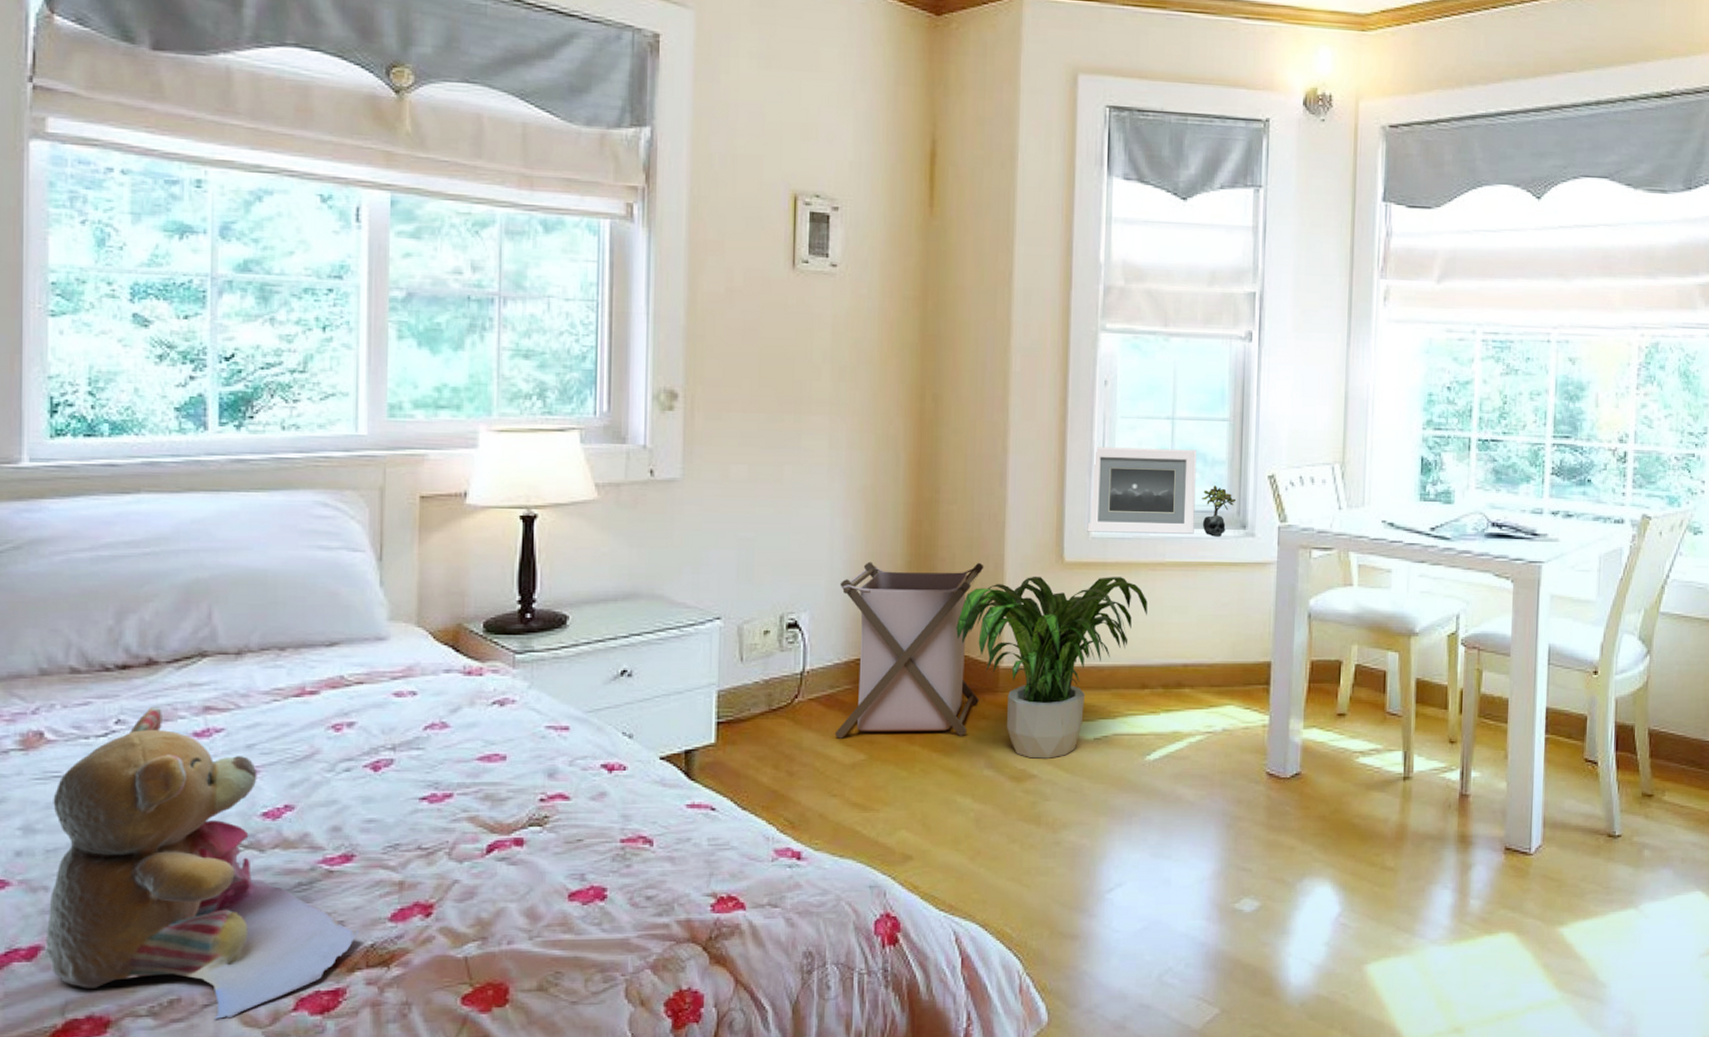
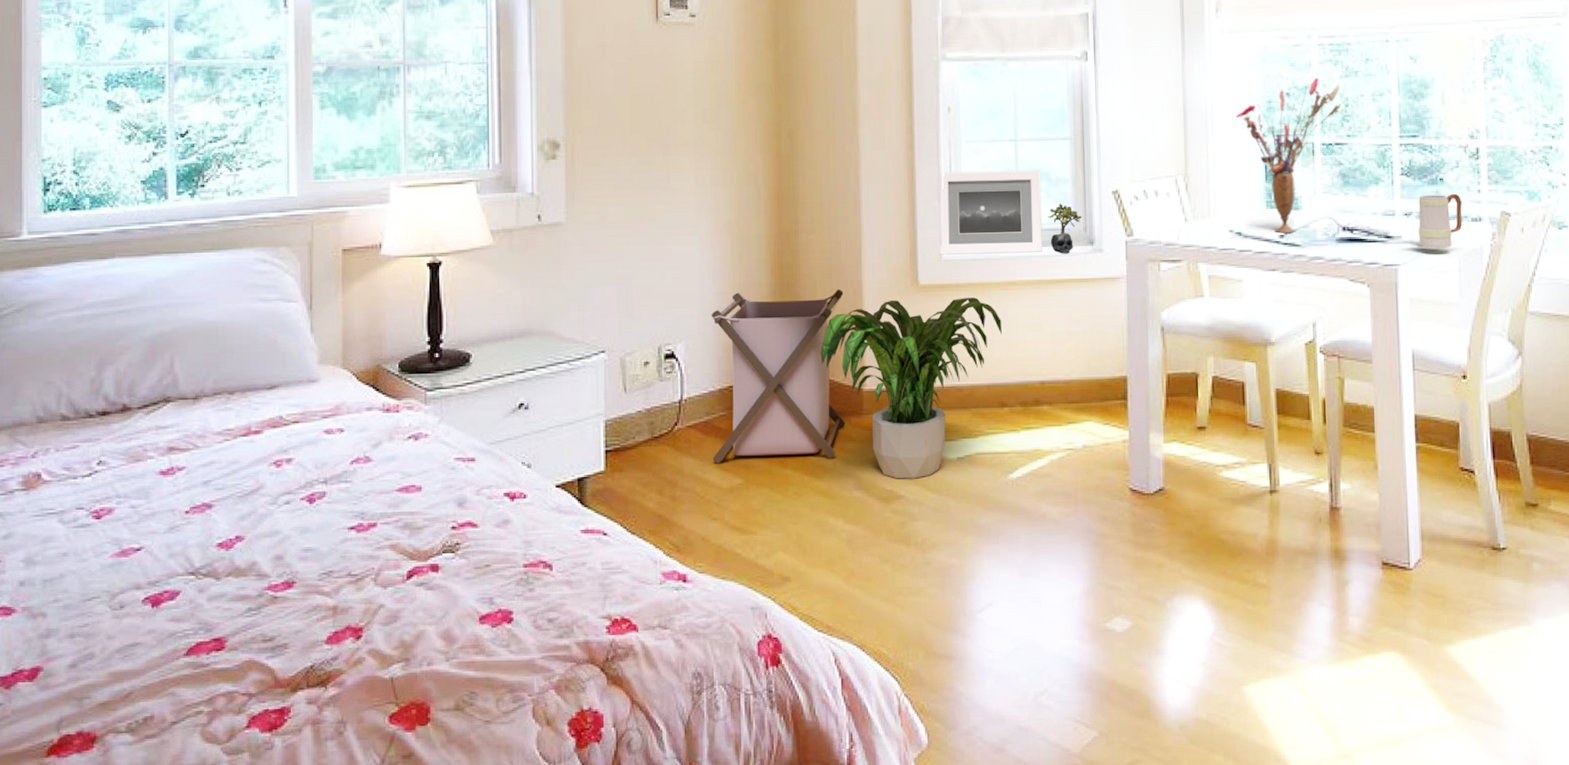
teddy bear: present [45,707,359,1019] -> none [44,448,300,735]
bouquet: none [1395,373,1500,526] -> present [1235,77,1342,234]
mug: none [1563,495,1607,548] -> present [1418,193,1463,248]

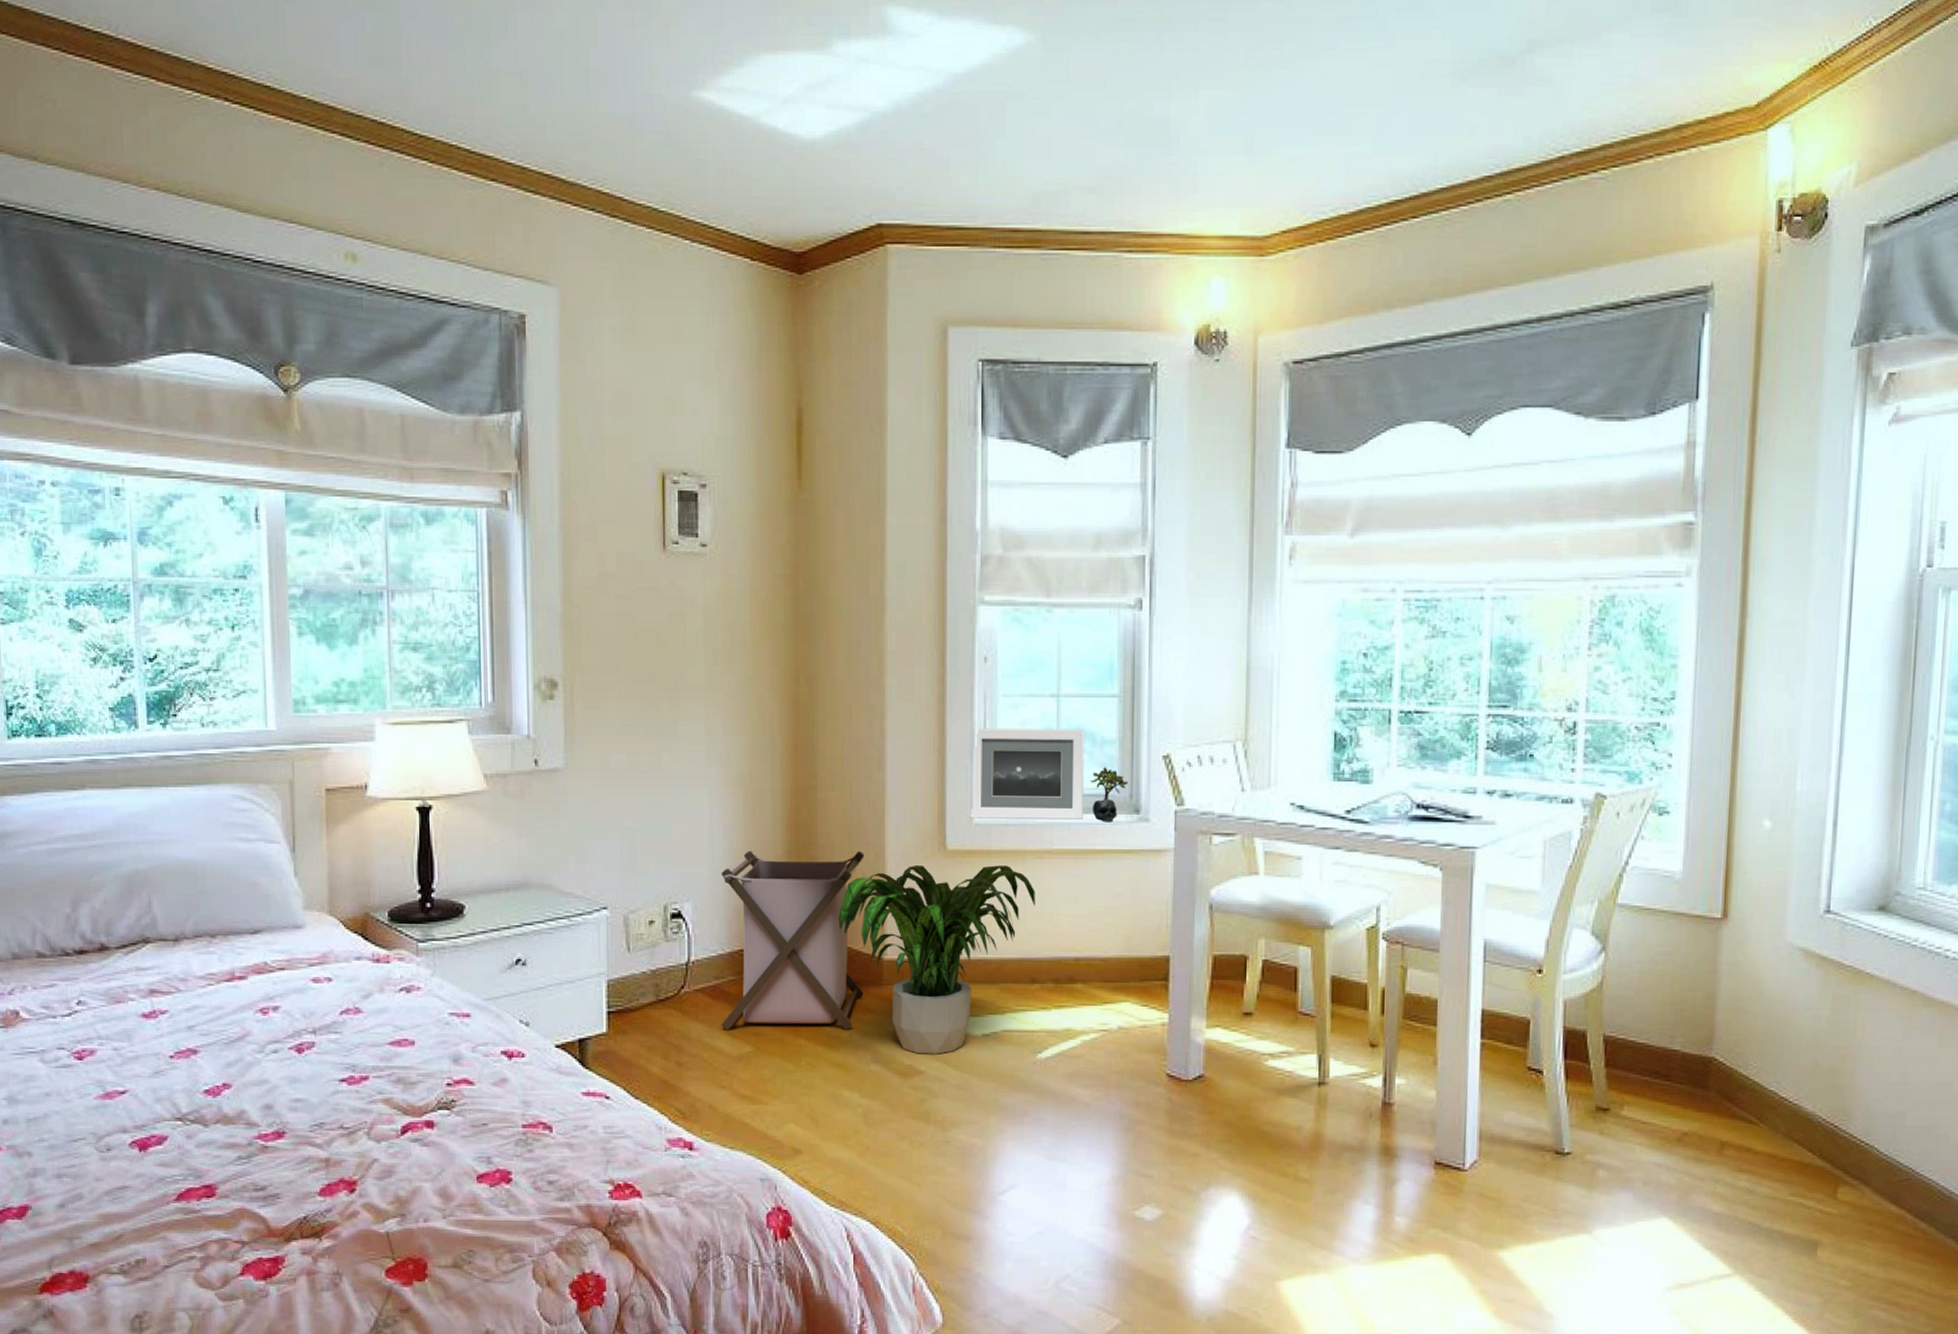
bouquet: present [1235,77,1342,234] -> none [1304,636,1425,809]
mug: present [1418,193,1463,248] -> none [1500,771,1552,831]

